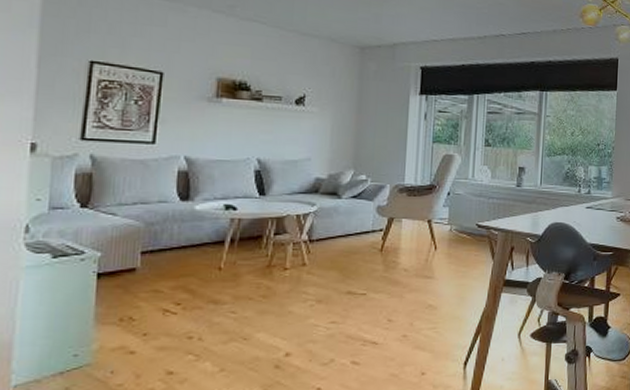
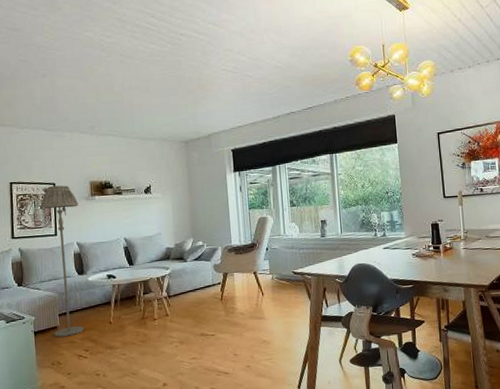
floor lamp: none [129,75,195,284] -> present [40,185,84,338]

